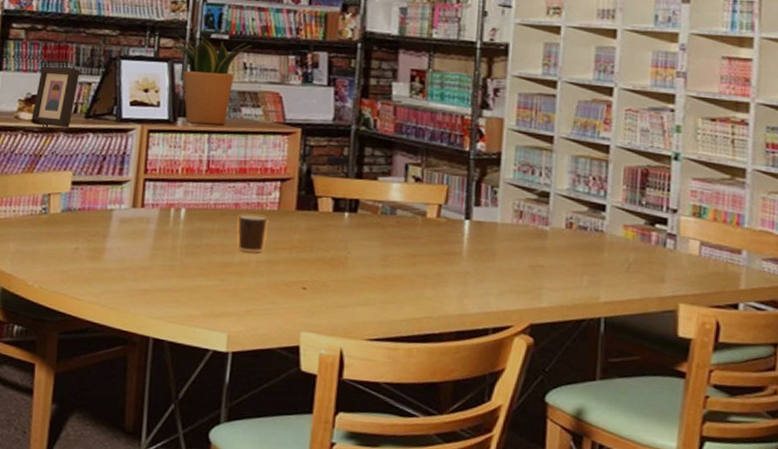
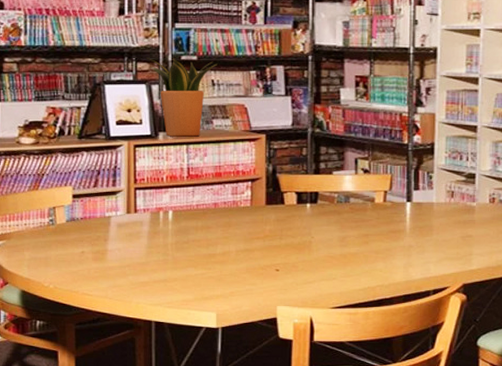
picture frame: present [31,66,81,128] -> none [31,94,70,149]
mug: present [238,214,267,253] -> none [218,212,242,244]

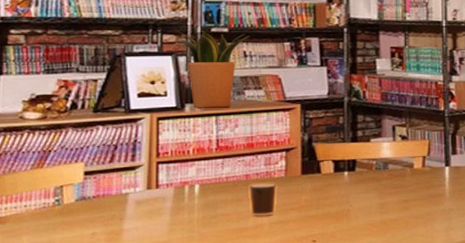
mug: none [218,212,242,244] -> present [250,183,276,217]

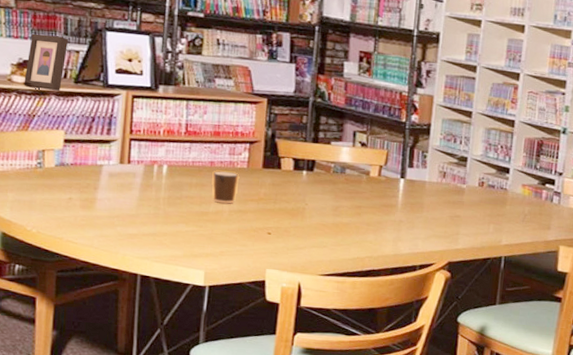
picture frame: none [37,67,85,123] -> present [24,33,69,92]
potted plant: present [173,29,250,108] -> none [152,8,225,94]

